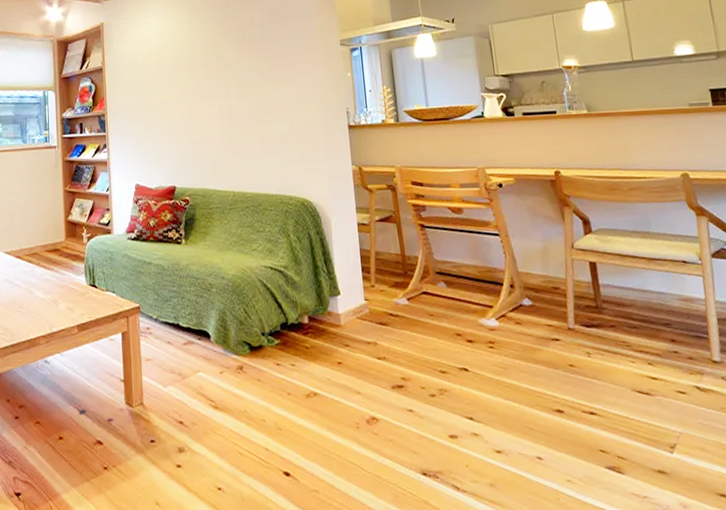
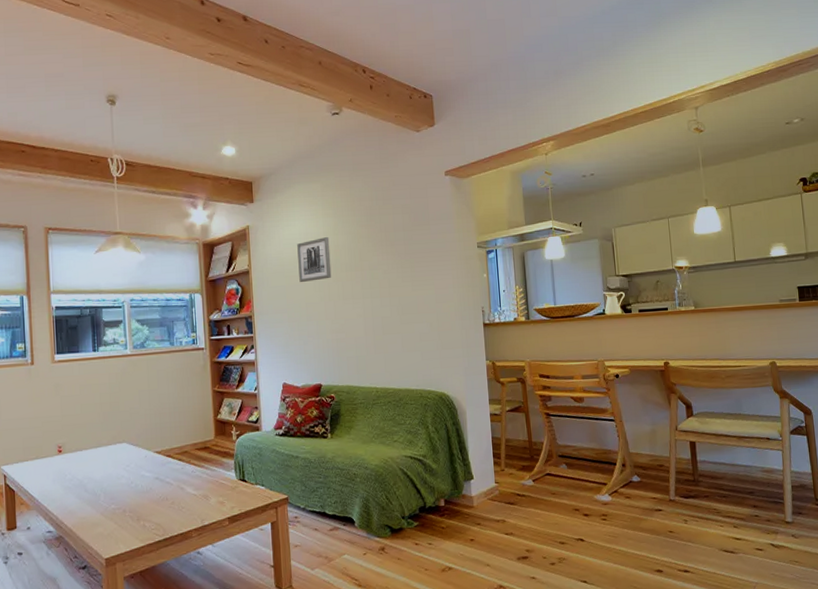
wall art: none [151,34,187,80] -> present [297,237,332,282]

